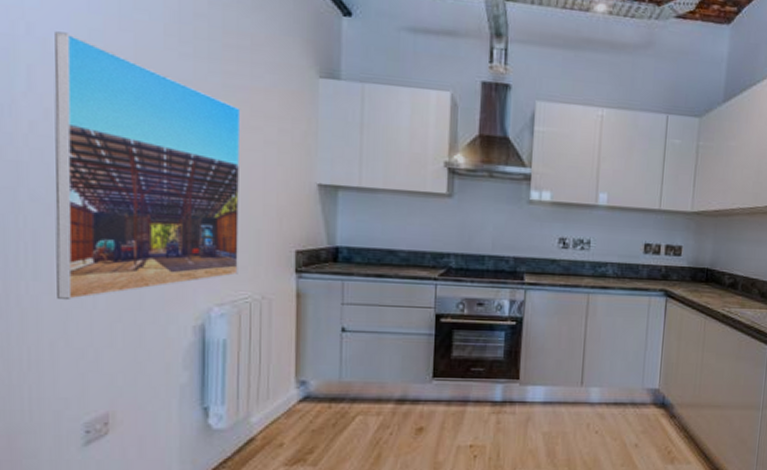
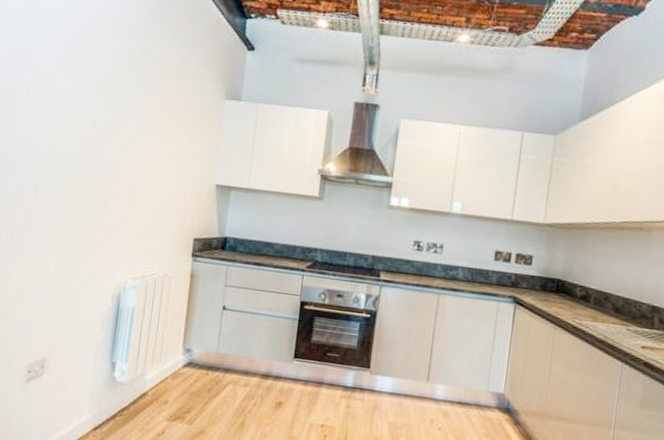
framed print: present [54,31,241,301] -> none [23,66,165,266]

